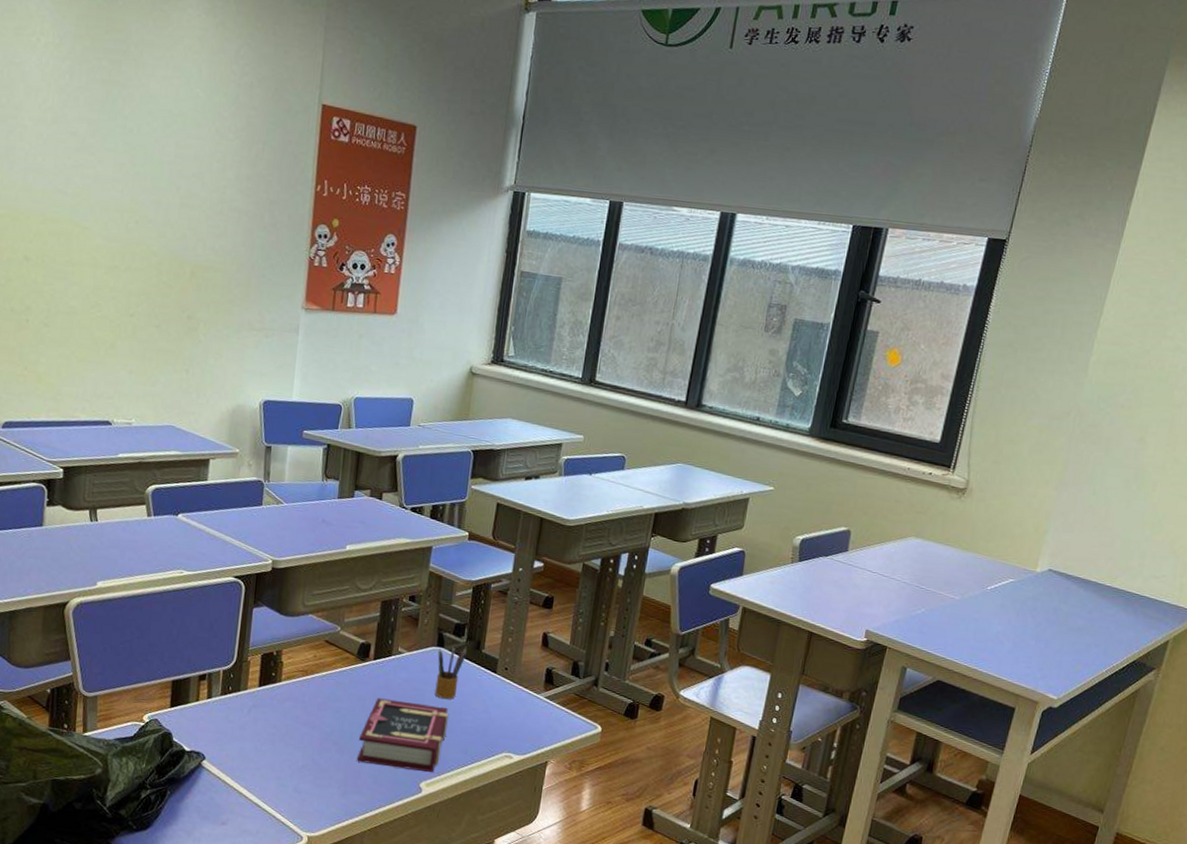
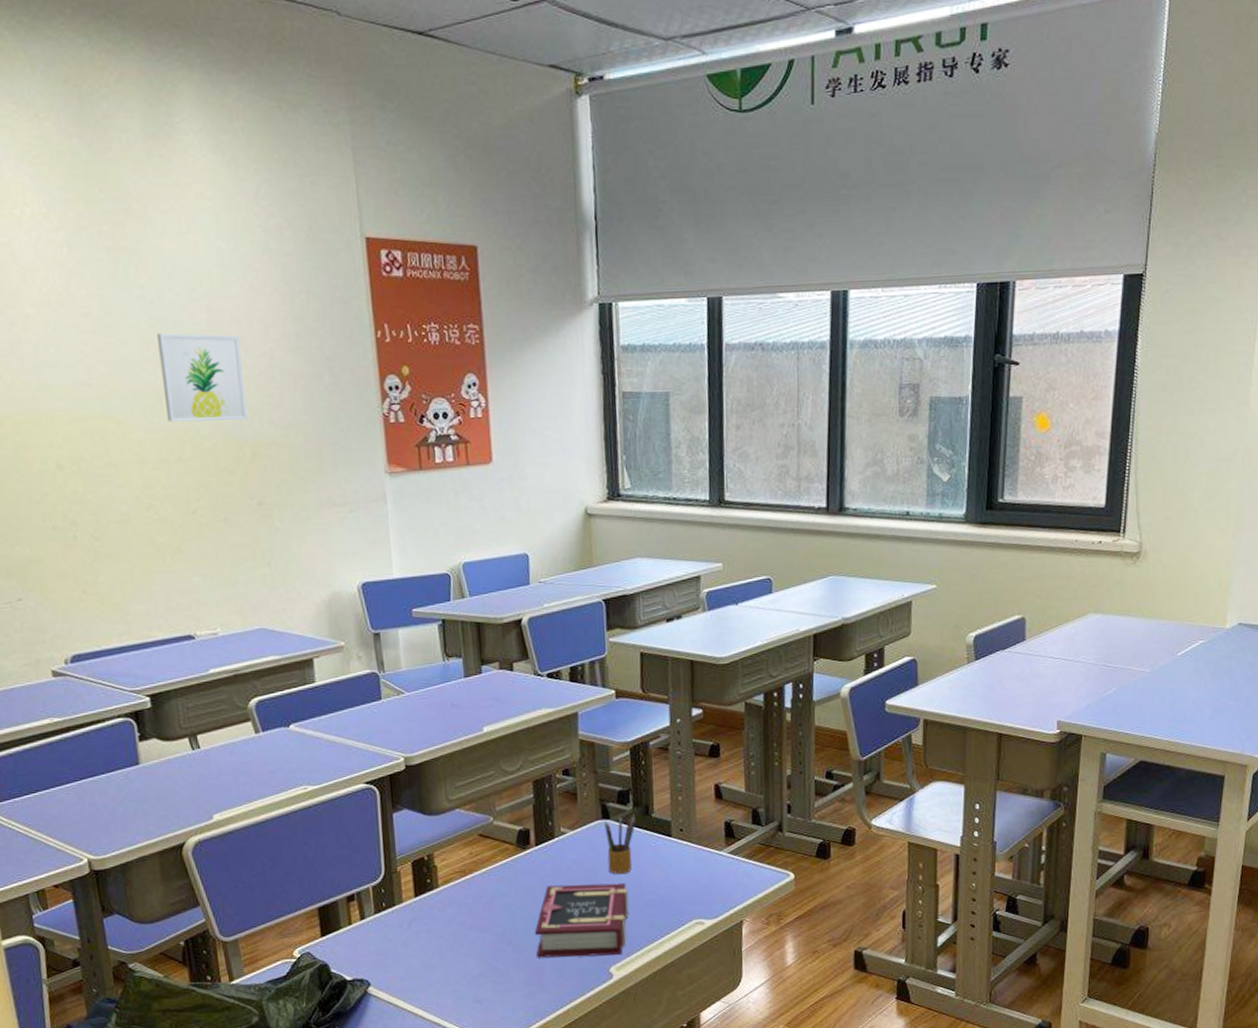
wall art: none [125,159,199,244] -> present [157,333,248,422]

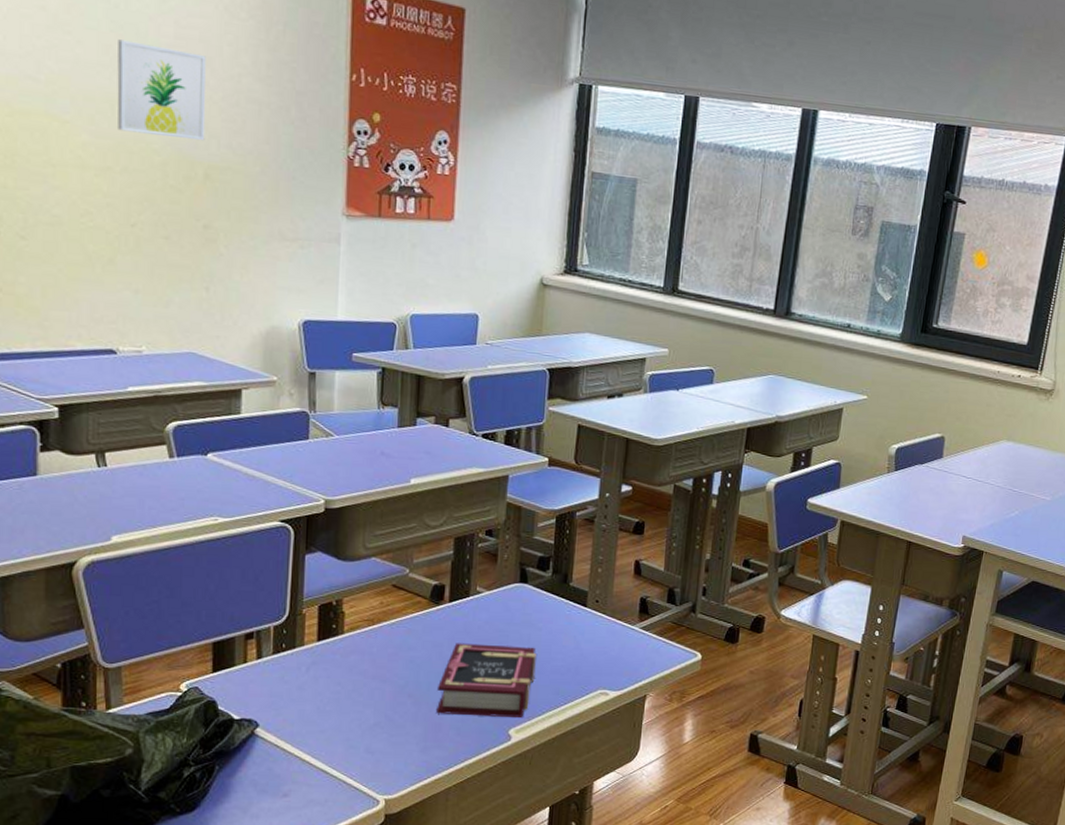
pencil box: present [604,813,637,875] -> none [520,580,554,639]

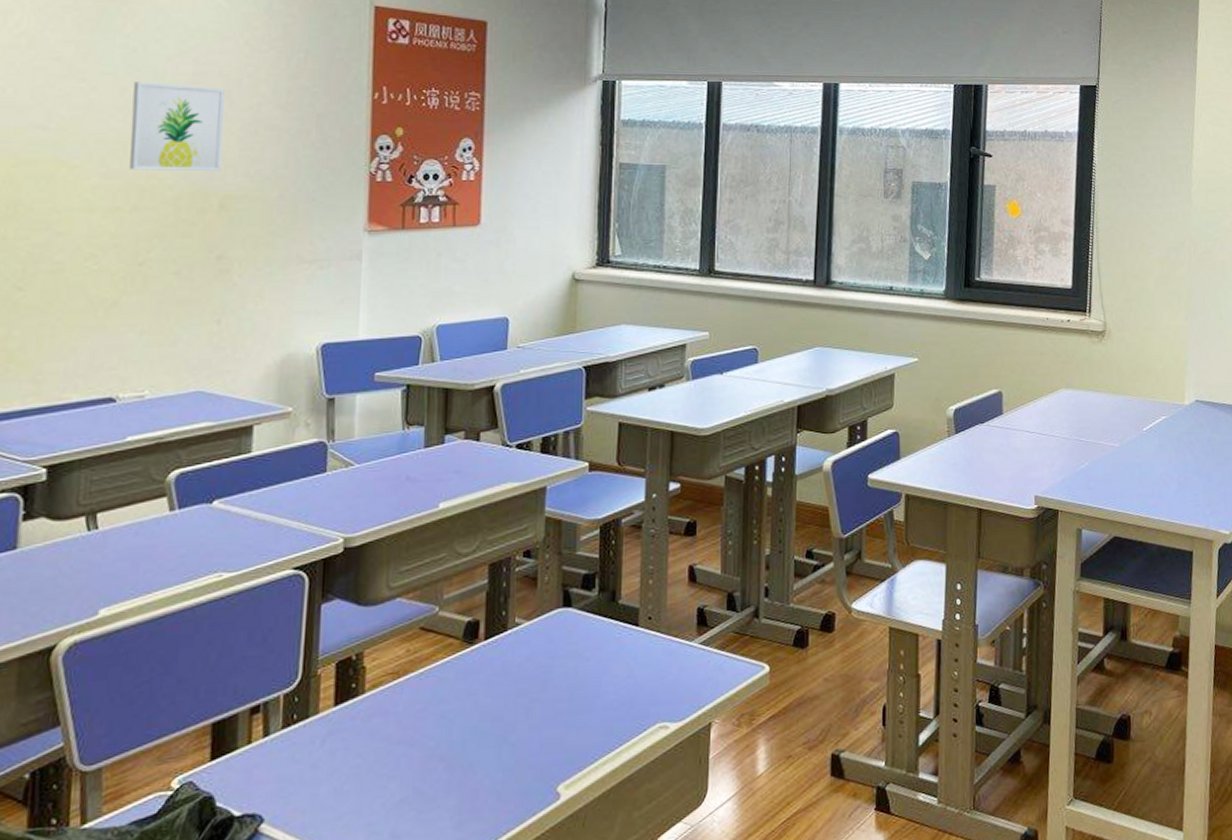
book: present [435,643,536,719] -> none [471,681,585,778]

